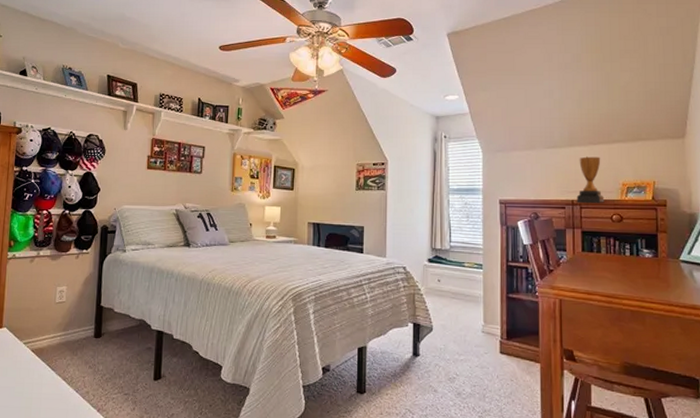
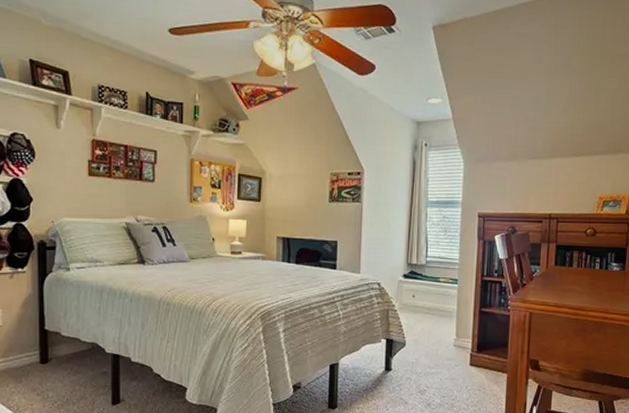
trophy: present [576,156,605,204] -> none [554,168,581,218]

